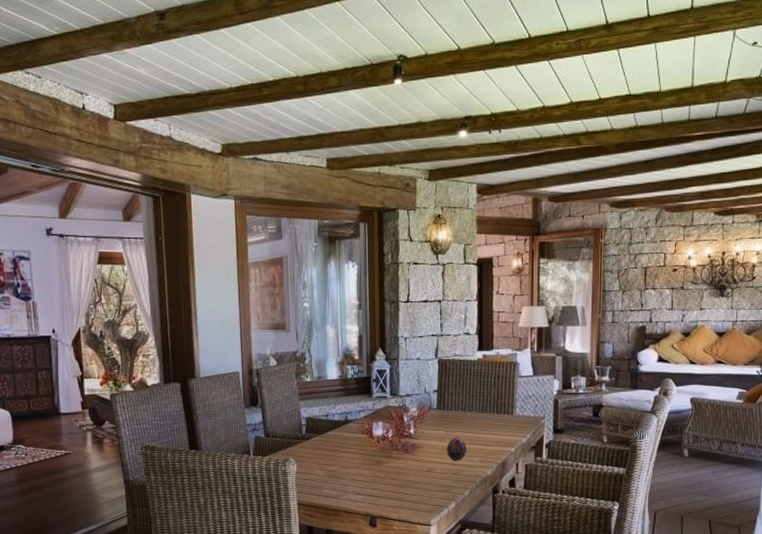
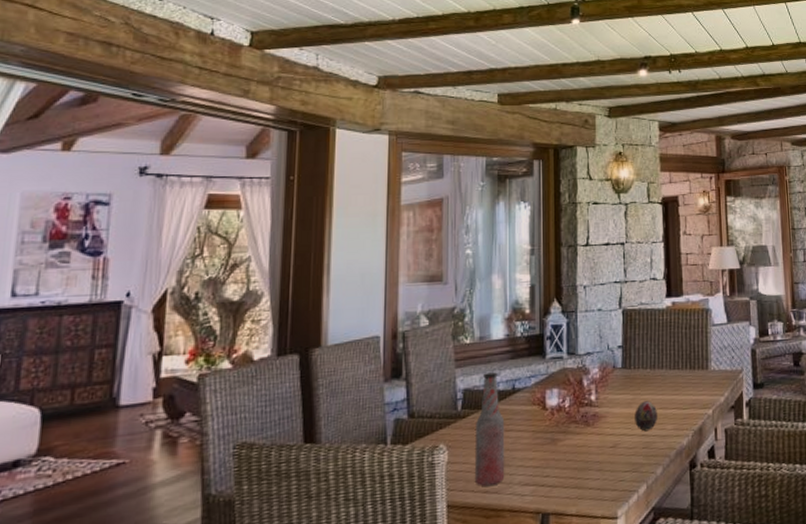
bottle: none [317,406,341,493] -> present [474,372,505,487]

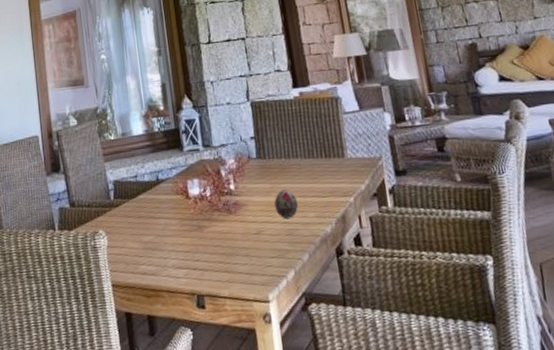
bottle: present [474,372,505,487] -> none [128,165,160,269]

